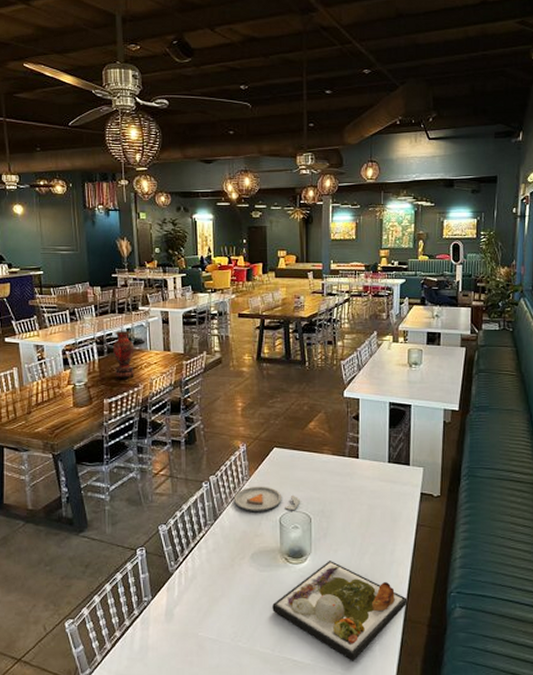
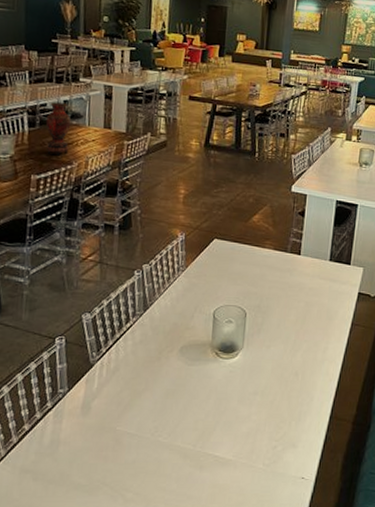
dinner plate: present [233,486,301,511] -> none [166,277,238,305]
dinner plate: present [272,561,407,661] -> none [197,357,335,457]

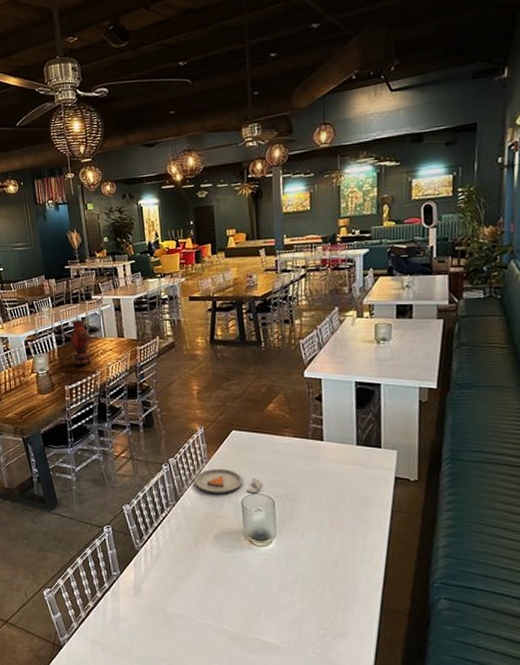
dinner plate: none [166,277,238,305] -> present [193,468,263,494]

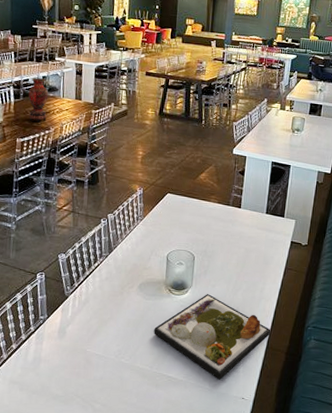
dinner plate: present [193,468,263,494] -> none [127,225,187,250]
dinner plate: none [238,544,384,647] -> present [154,294,271,380]

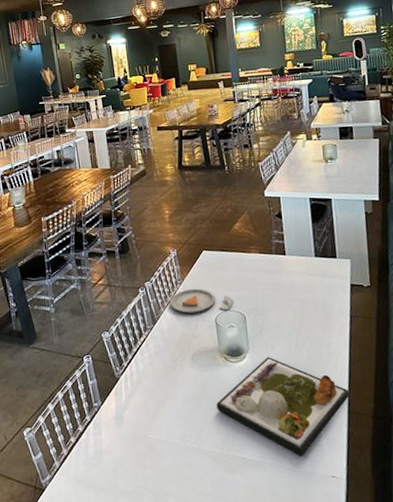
vase: present [28,78,49,123] -> none [45,153,67,198]
dinner plate: none [127,225,187,250] -> present [169,288,234,314]

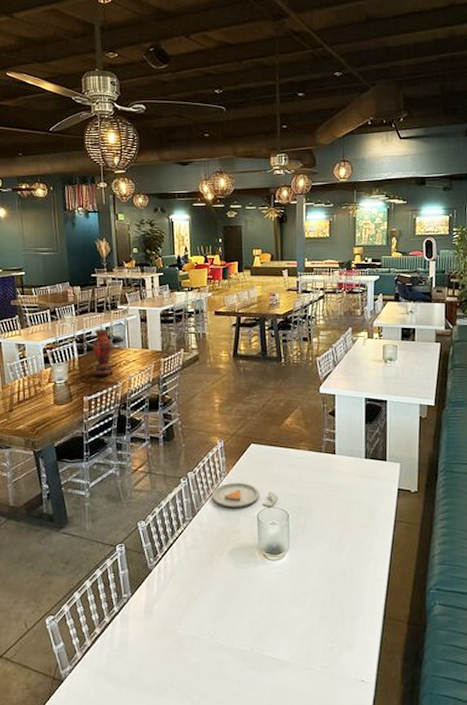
vase: none [45,153,67,198] -> present [92,330,114,378]
dinner plate: present [216,357,350,457] -> none [251,557,387,659]

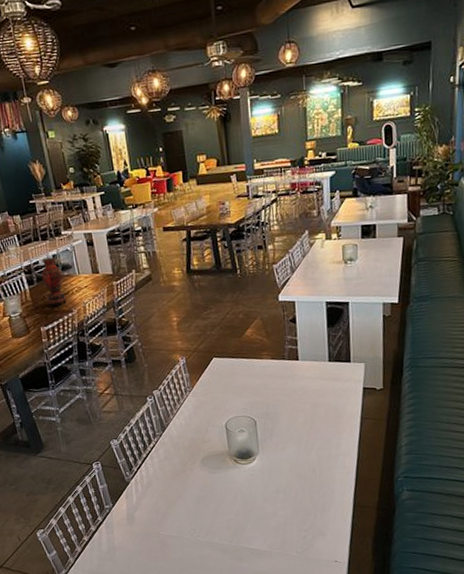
dinner plate: present [211,482,279,507] -> none [178,395,245,420]

